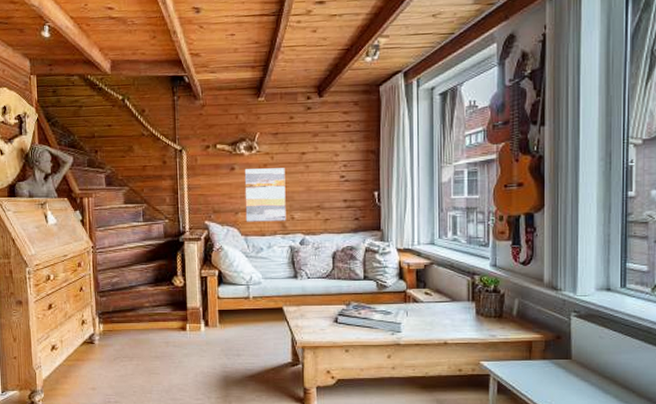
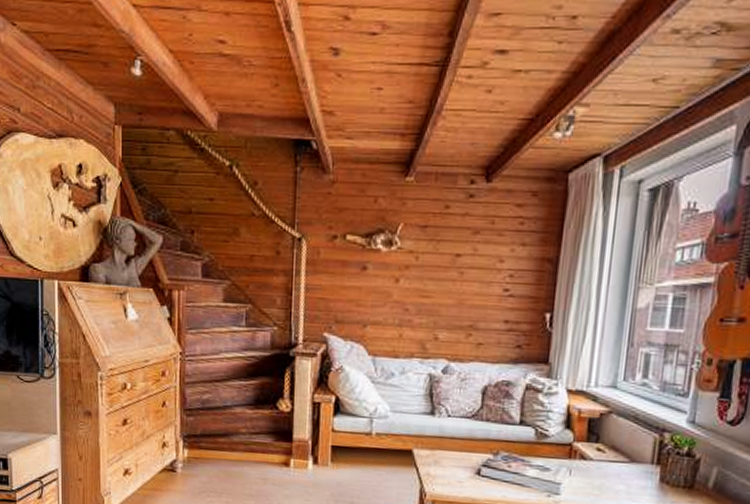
wall art: present [244,168,286,222] -> none [375,270,432,341]

